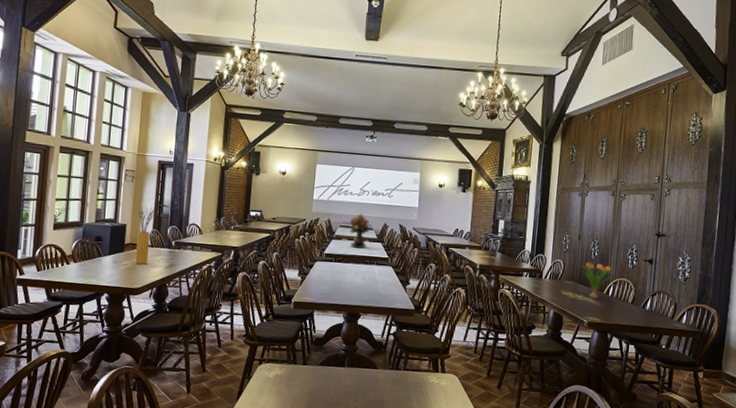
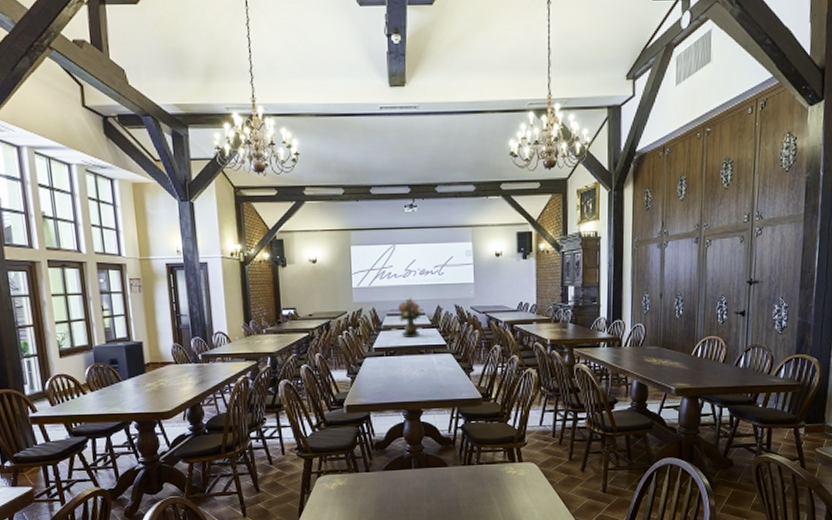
vase: present [135,204,158,265] -> none [154,315,175,386]
flower arrangement: present [581,261,615,300] -> none [665,321,703,363]

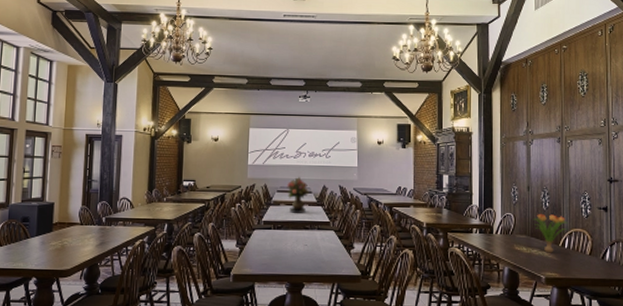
flower arrangement: none [665,321,703,363] -> present [533,213,569,253]

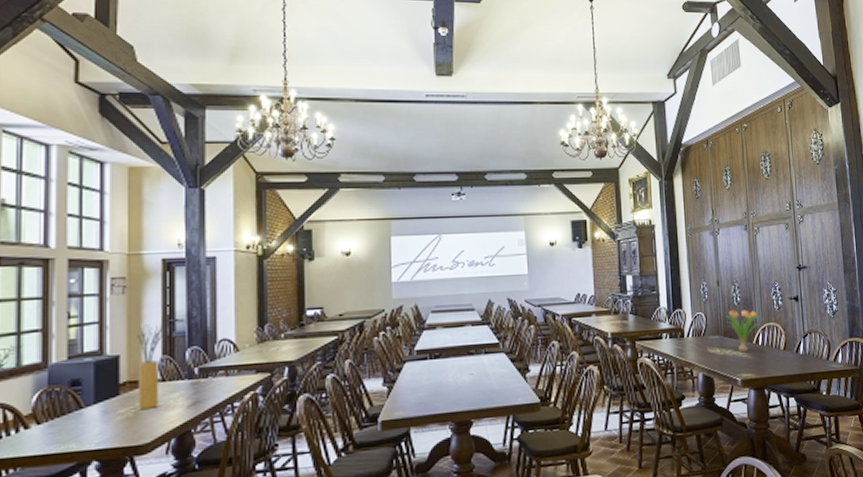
vase: none [64,179,87,245] -> present [137,320,167,411]
bouquet: present [287,176,309,213] -> none [443,291,471,337]

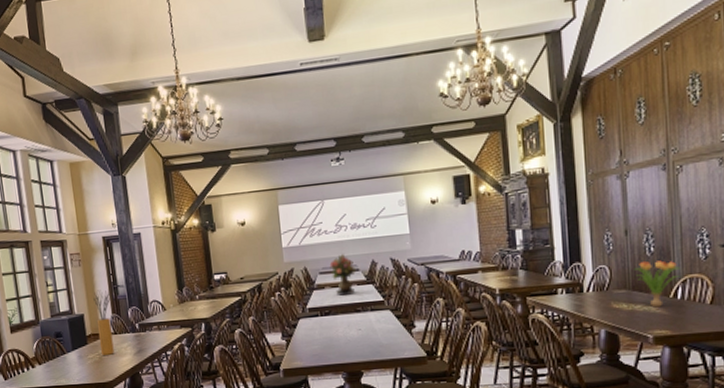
bouquet: none [443,291,471,337] -> present [329,253,356,296]

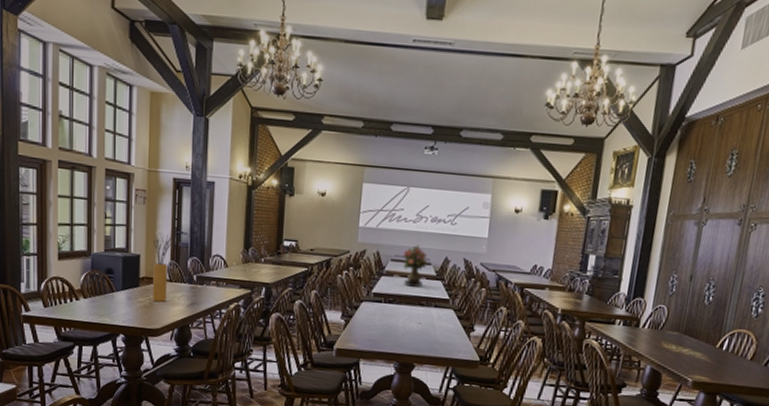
flower arrangement: present [634,260,682,308] -> none [690,308,732,355]

